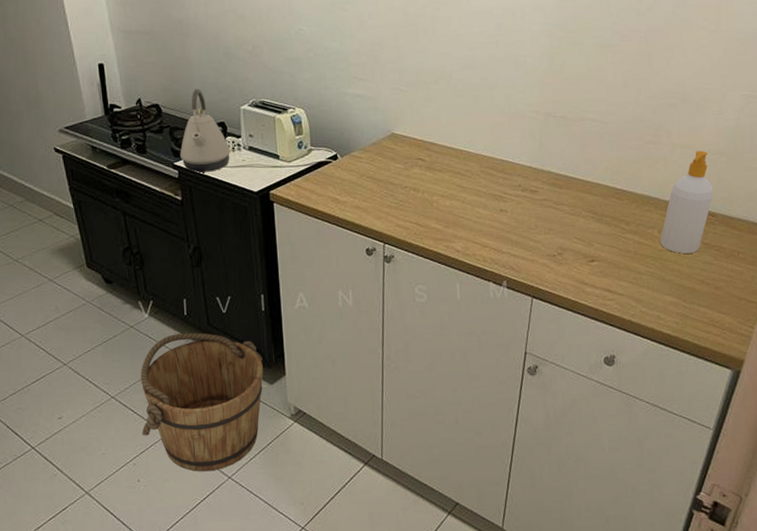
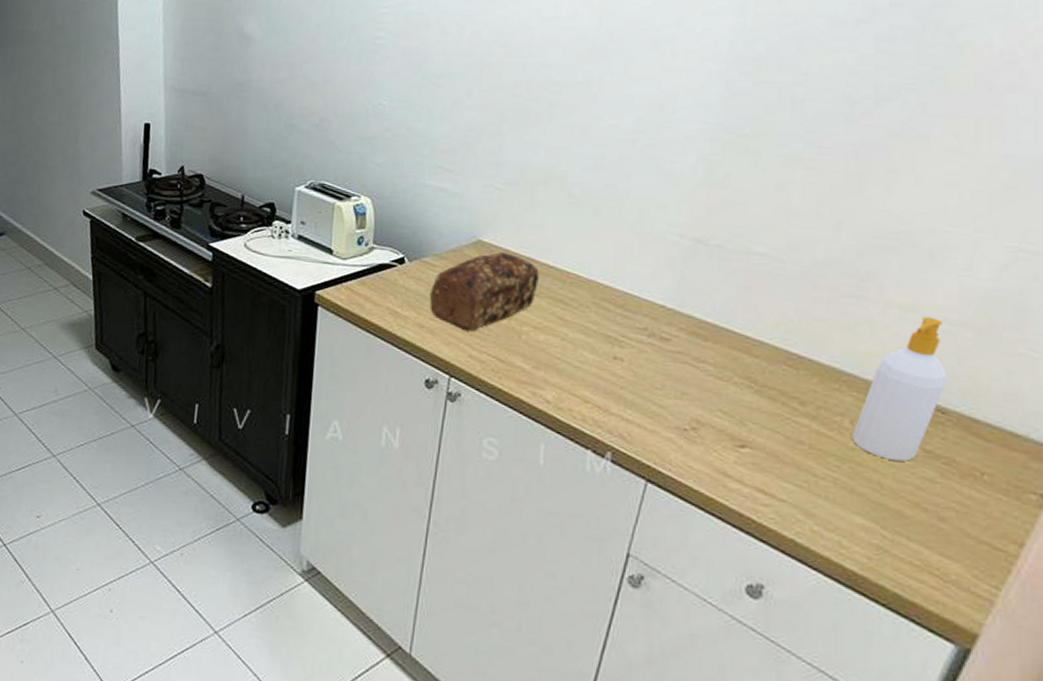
bucket: present [140,332,263,472] -> none [124,443,277,620]
kettle: present [180,88,231,173] -> none [217,161,277,259]
bread loaf: none [360,141,441,206] -> present [429,252,539,331]

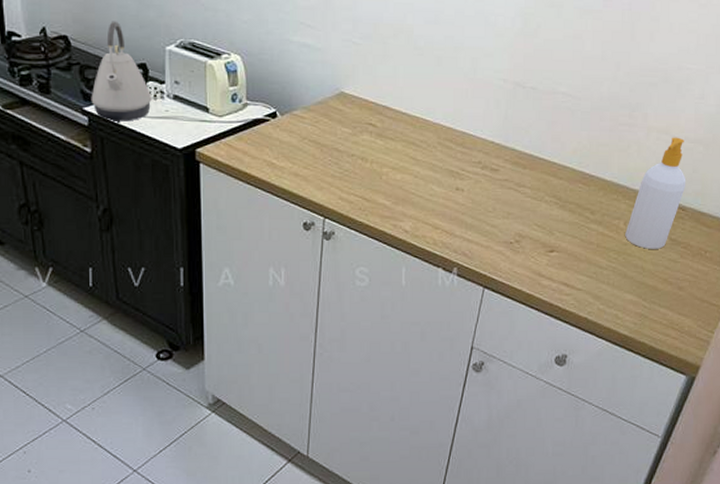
kettle: none [217,161,277,259] -> present [91,21,152,122]
bread loaf: present [429,252,539,331] -> none [301,102,394,175]

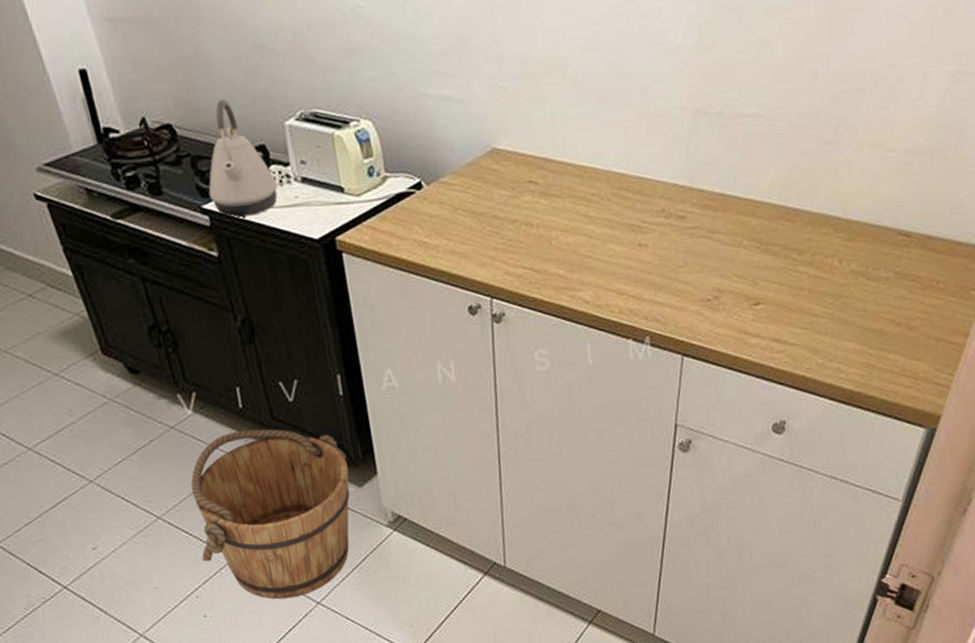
bucket: none [35,307,179,464] -> present [190,428,350,599]
soap bottle: present [625,137,687,249] -> none [841,150,909,288]

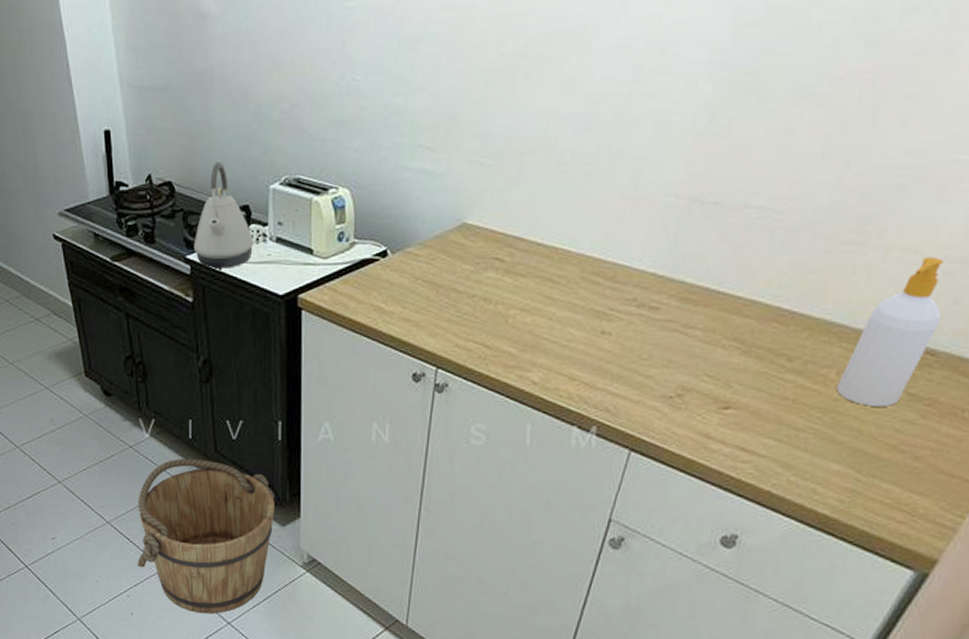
soap bottle: none [841,150,909,288] -> present [836,257,944,407]

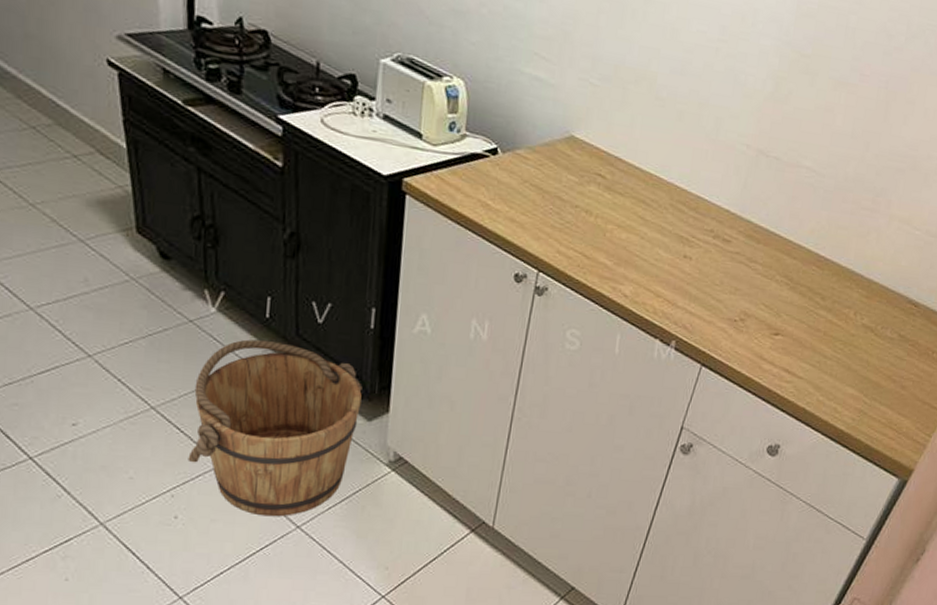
kettle: present [193,161,254,269] -> none [287,21,359,138]
soap bottle: present [836,257,944,407] -> none [854,228,925,344]

